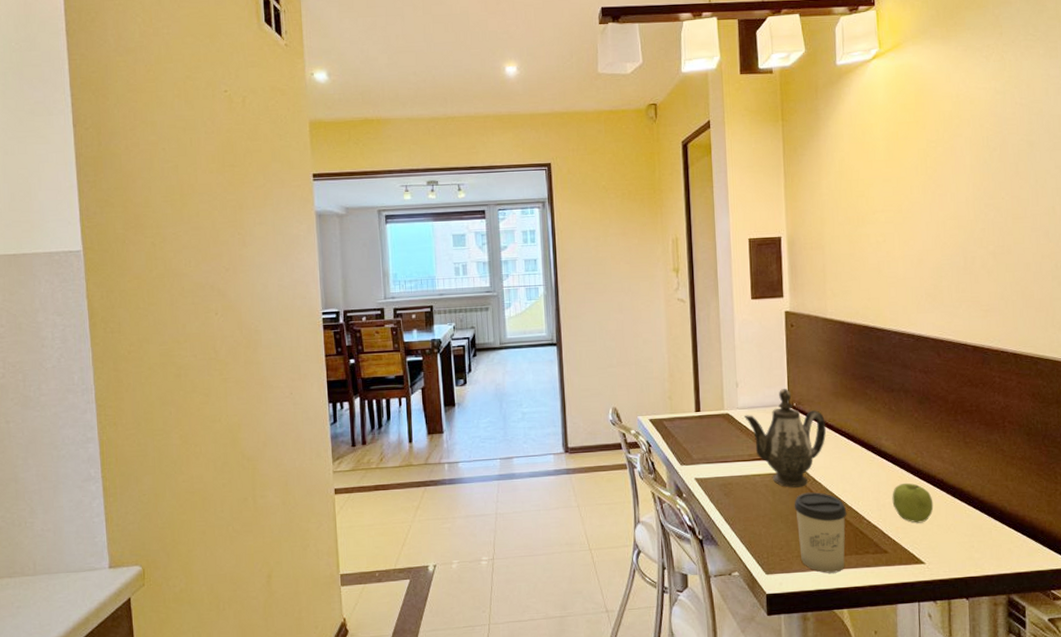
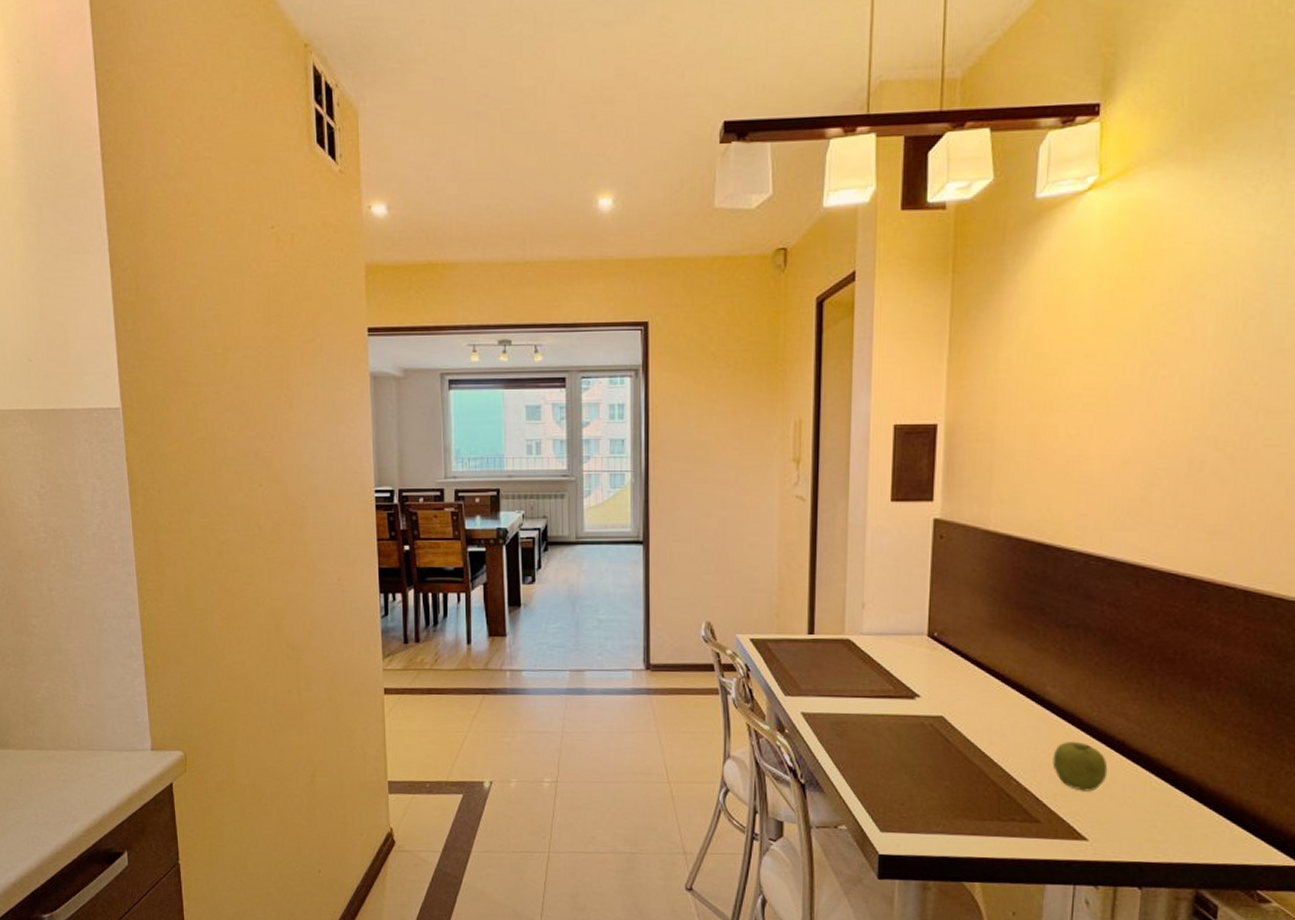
teapot: present [743,389,826,488] -> none [868,614,974,734]
cup: present [794,492,847,573] -> none [923,741,991,839]

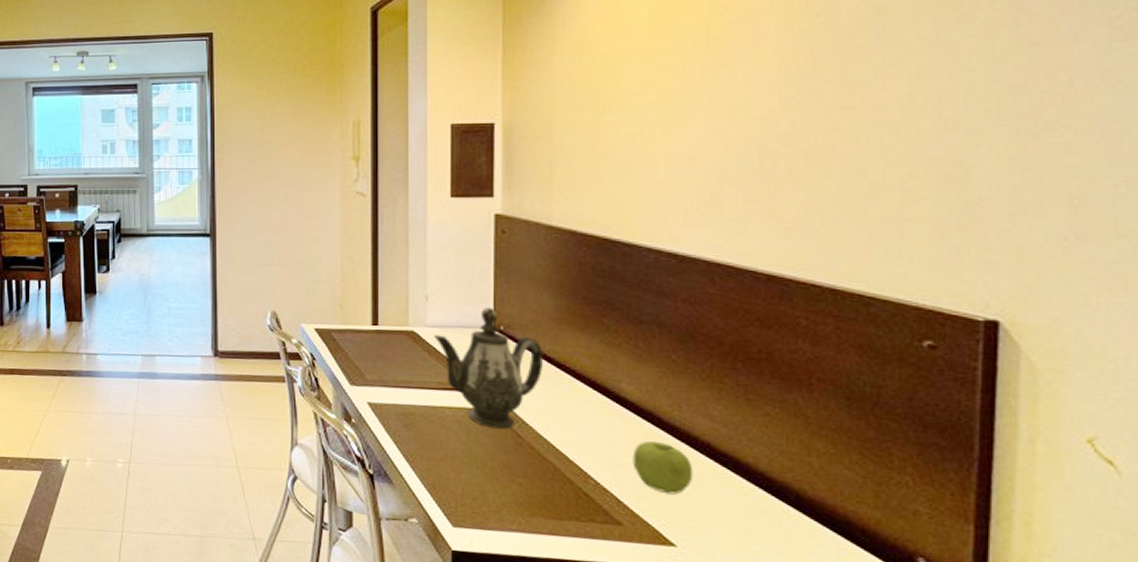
teapot: none [868,614,974,734] -> present [433,308,543,429]

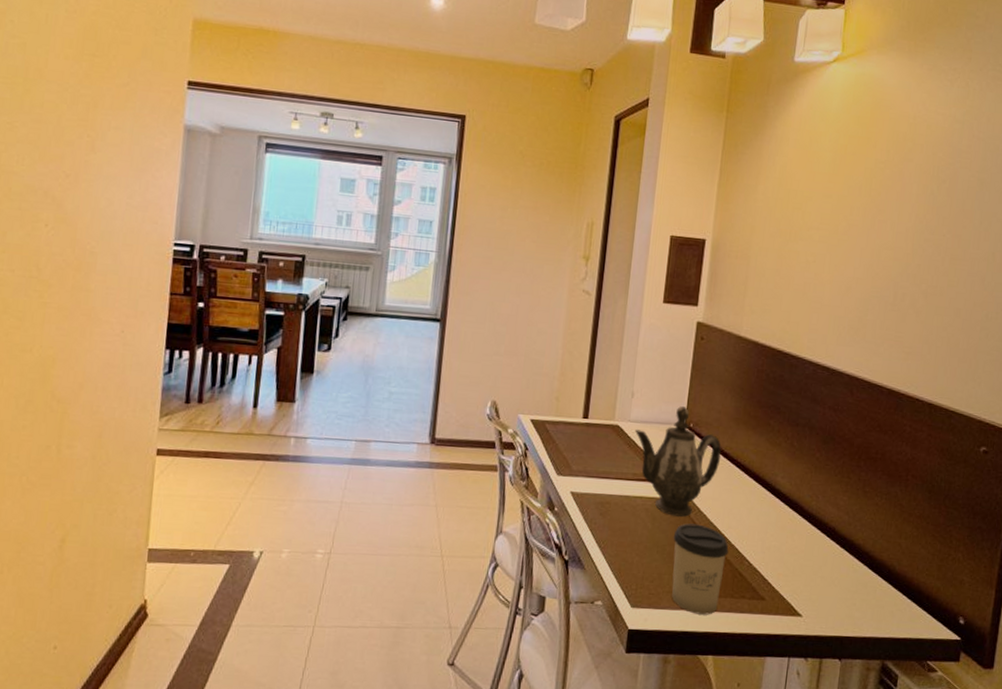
cup: none [494,436,567,539] -> present [672,523,729,615]
fruit: present [632,441,693,495] -> none [778,527,821,572]

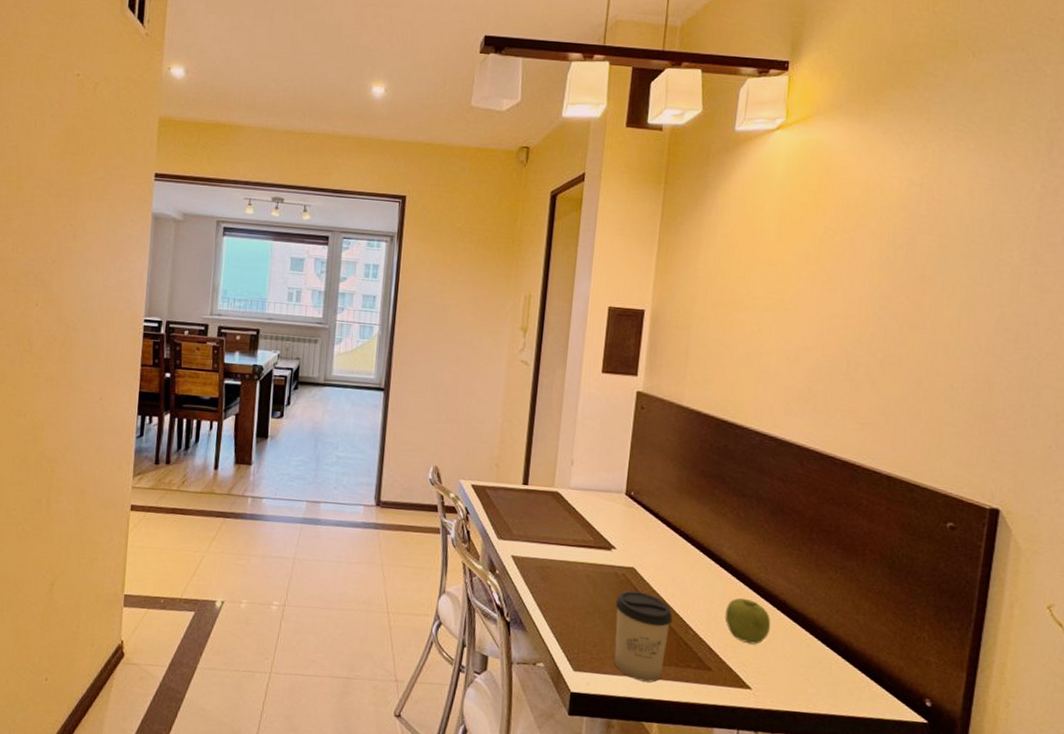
teapot: present [634,406,721,517] -> none [574,475,664,584]
fruit: none [778,527,821,572] -> present [725,598,771,645]

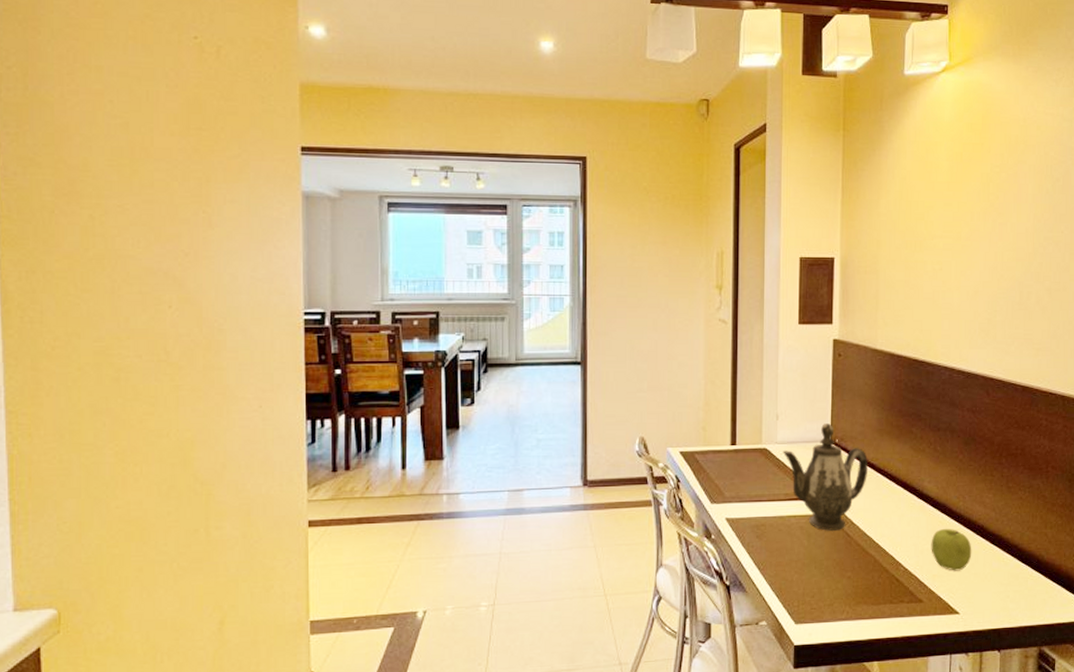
teapot: none [574,475,664,584] -> present [782,423,868,531]
cup: present [614,590,673,683] -> none [829,536,884,623]

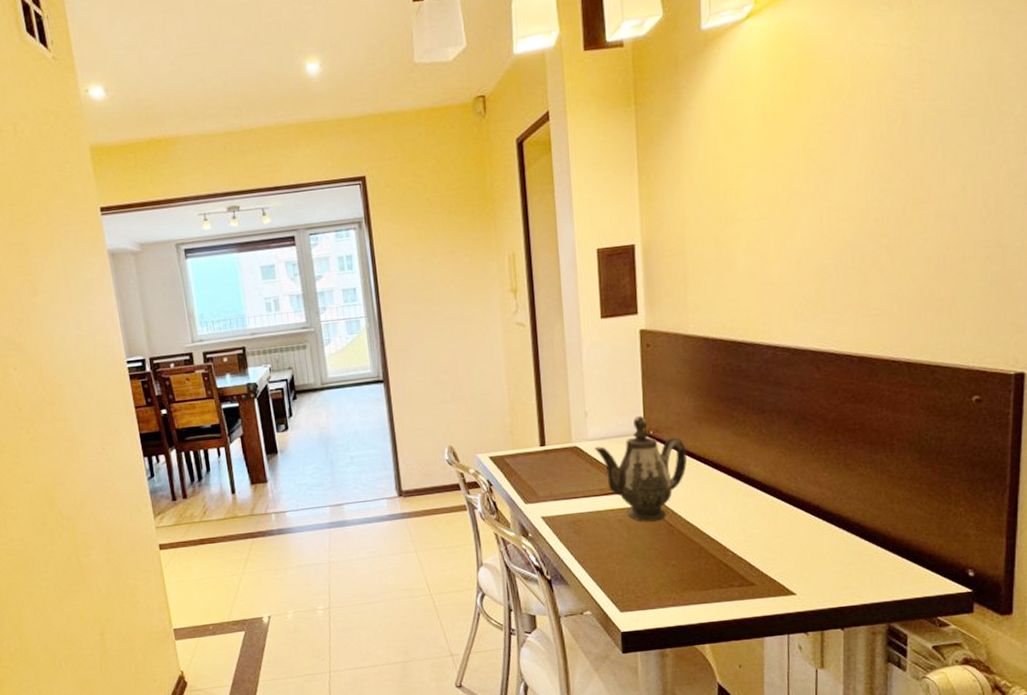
fruit: present [931,529,972,571] -> none [760,511,808,553]

